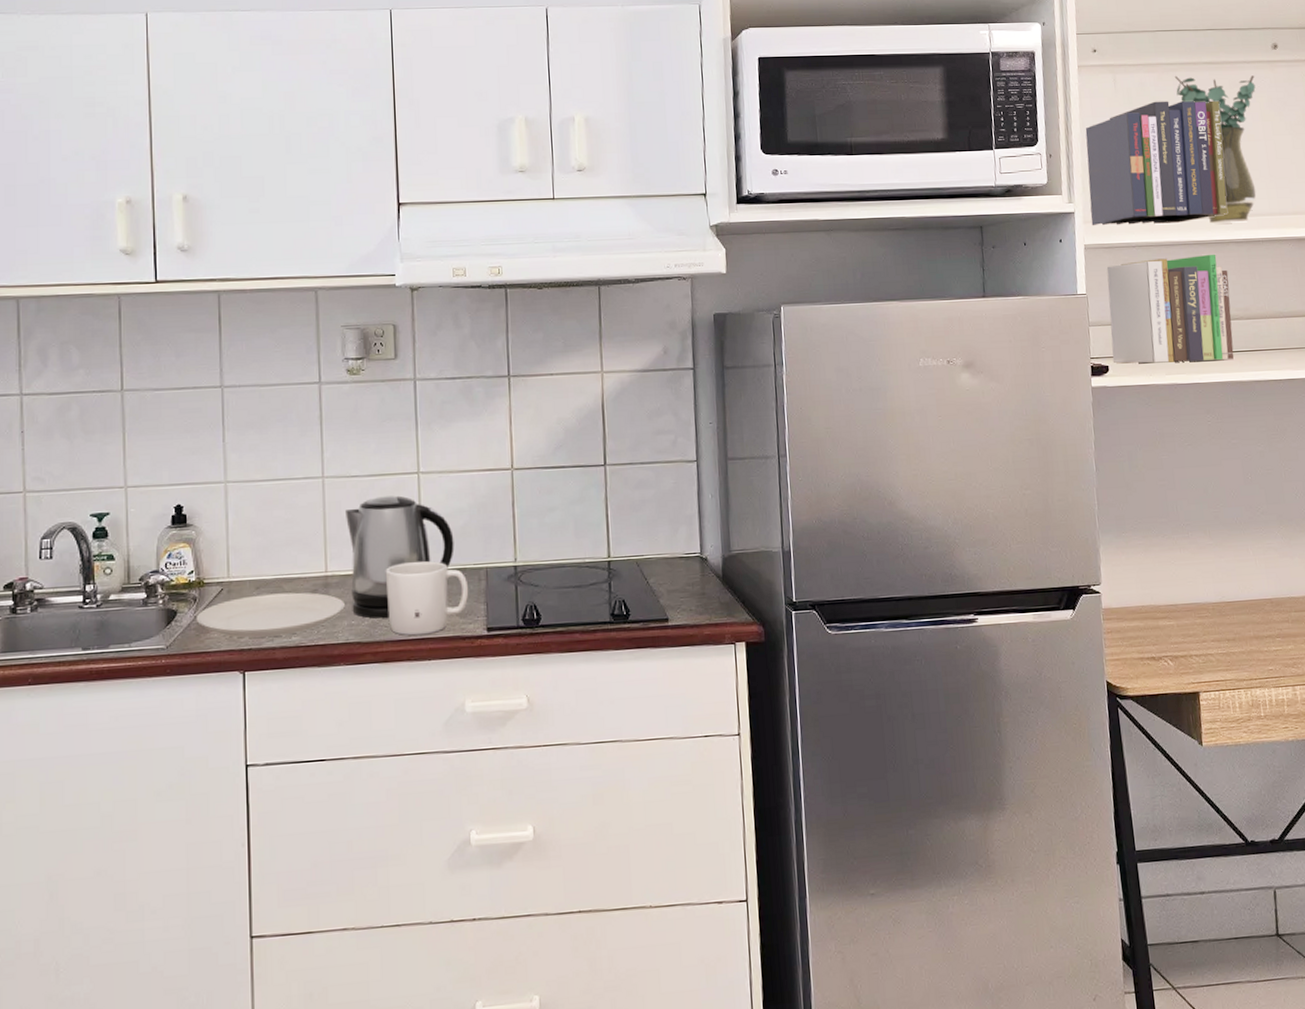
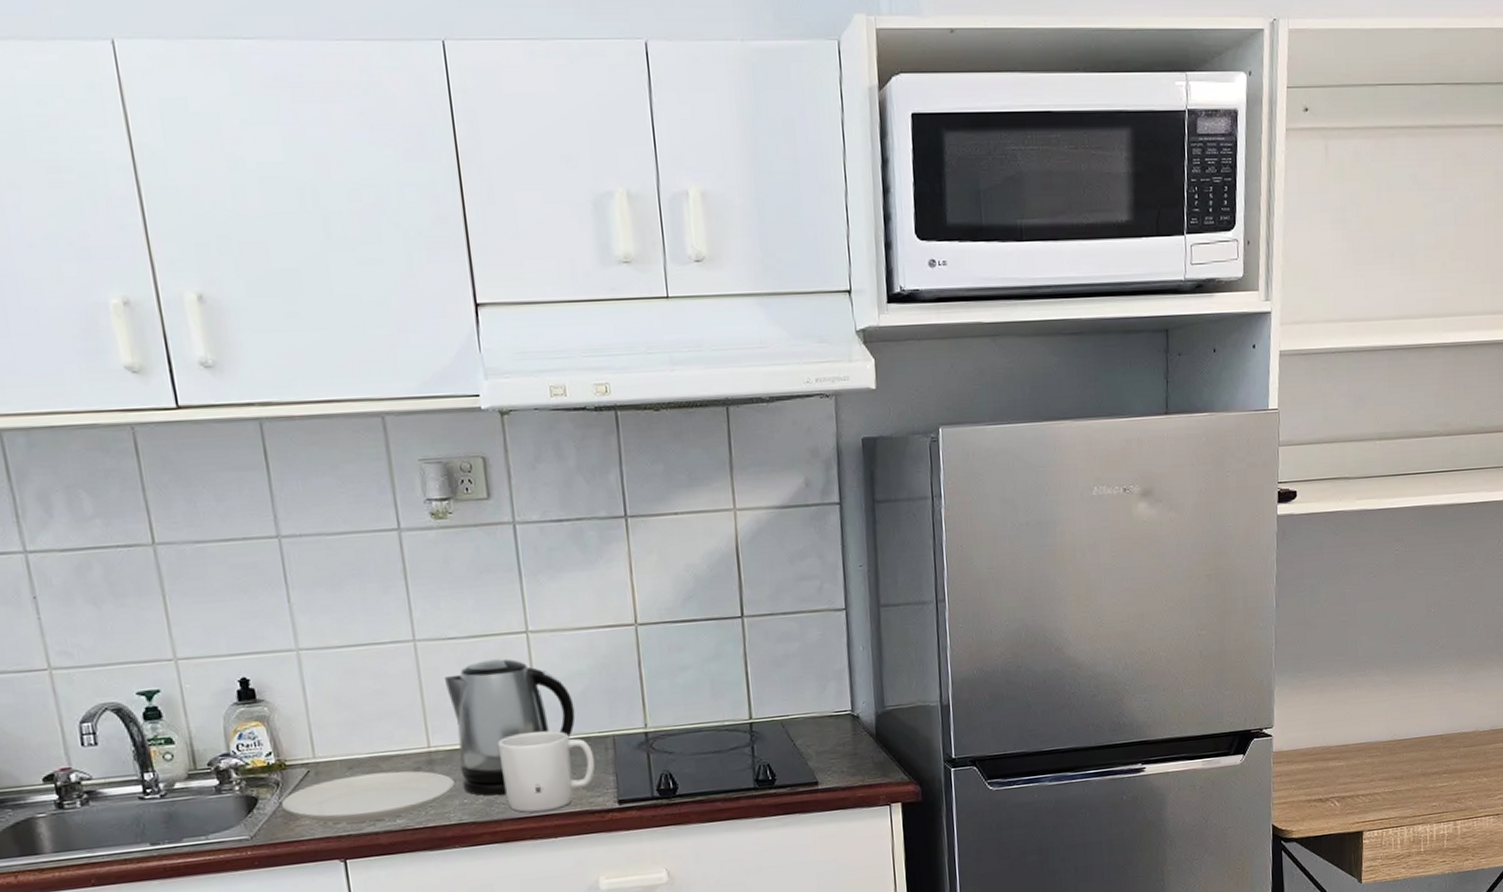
books: present [1085,100,1227,226] -> none [1288,174,1441,329]
books: present [1106,254,1234,364] -> none [1301,360,1432,488]
vase: present [1174,75,1257,224] -> none [1393,142,1482,325]

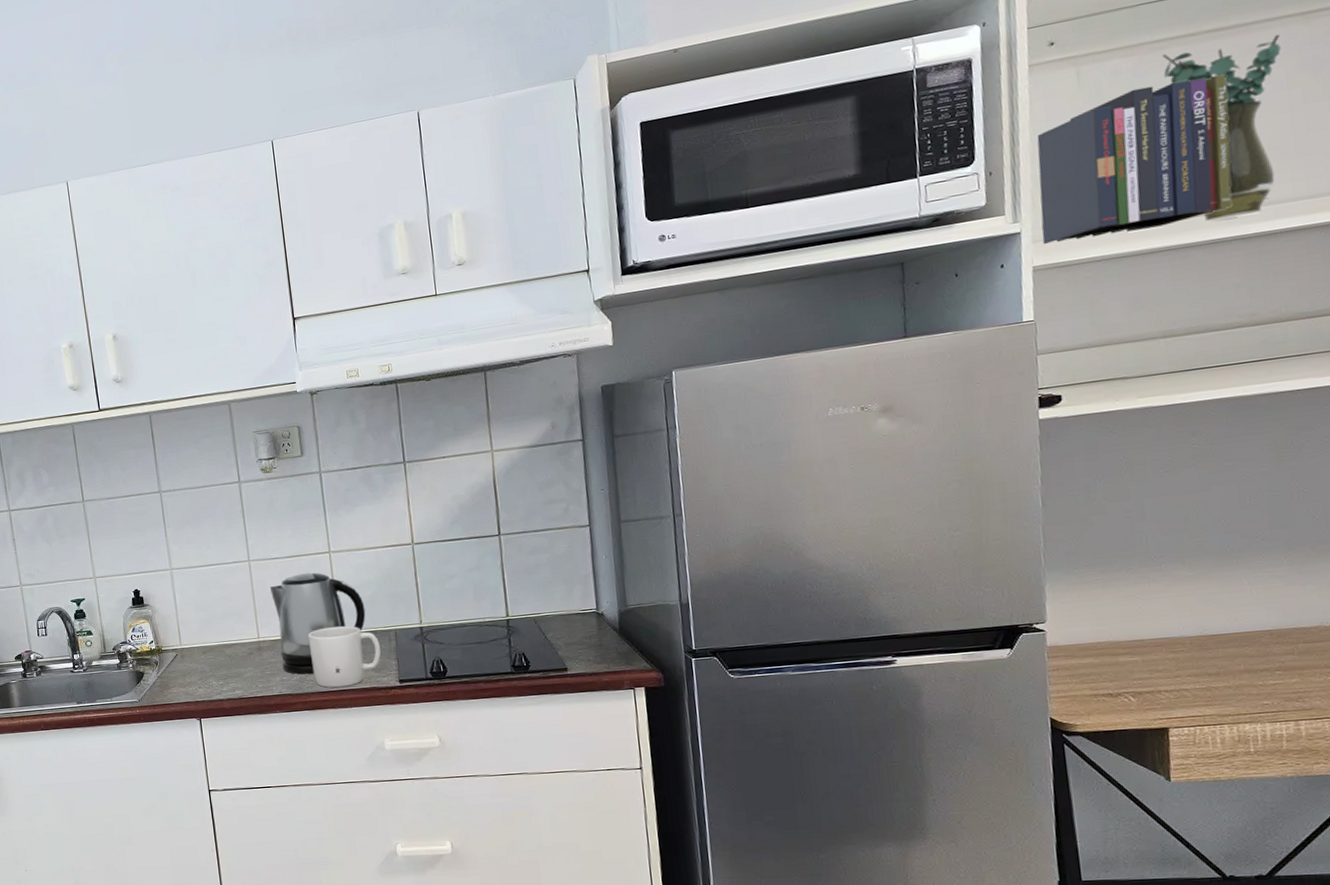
plate: present [281,770,455,824] -> none [158,655,277,693]
books: none [1288,174,1441,329] -> present [1036,74,1232,245]
vase: none [1393,142,1482,325] -> present [1162,34,1281,222]

